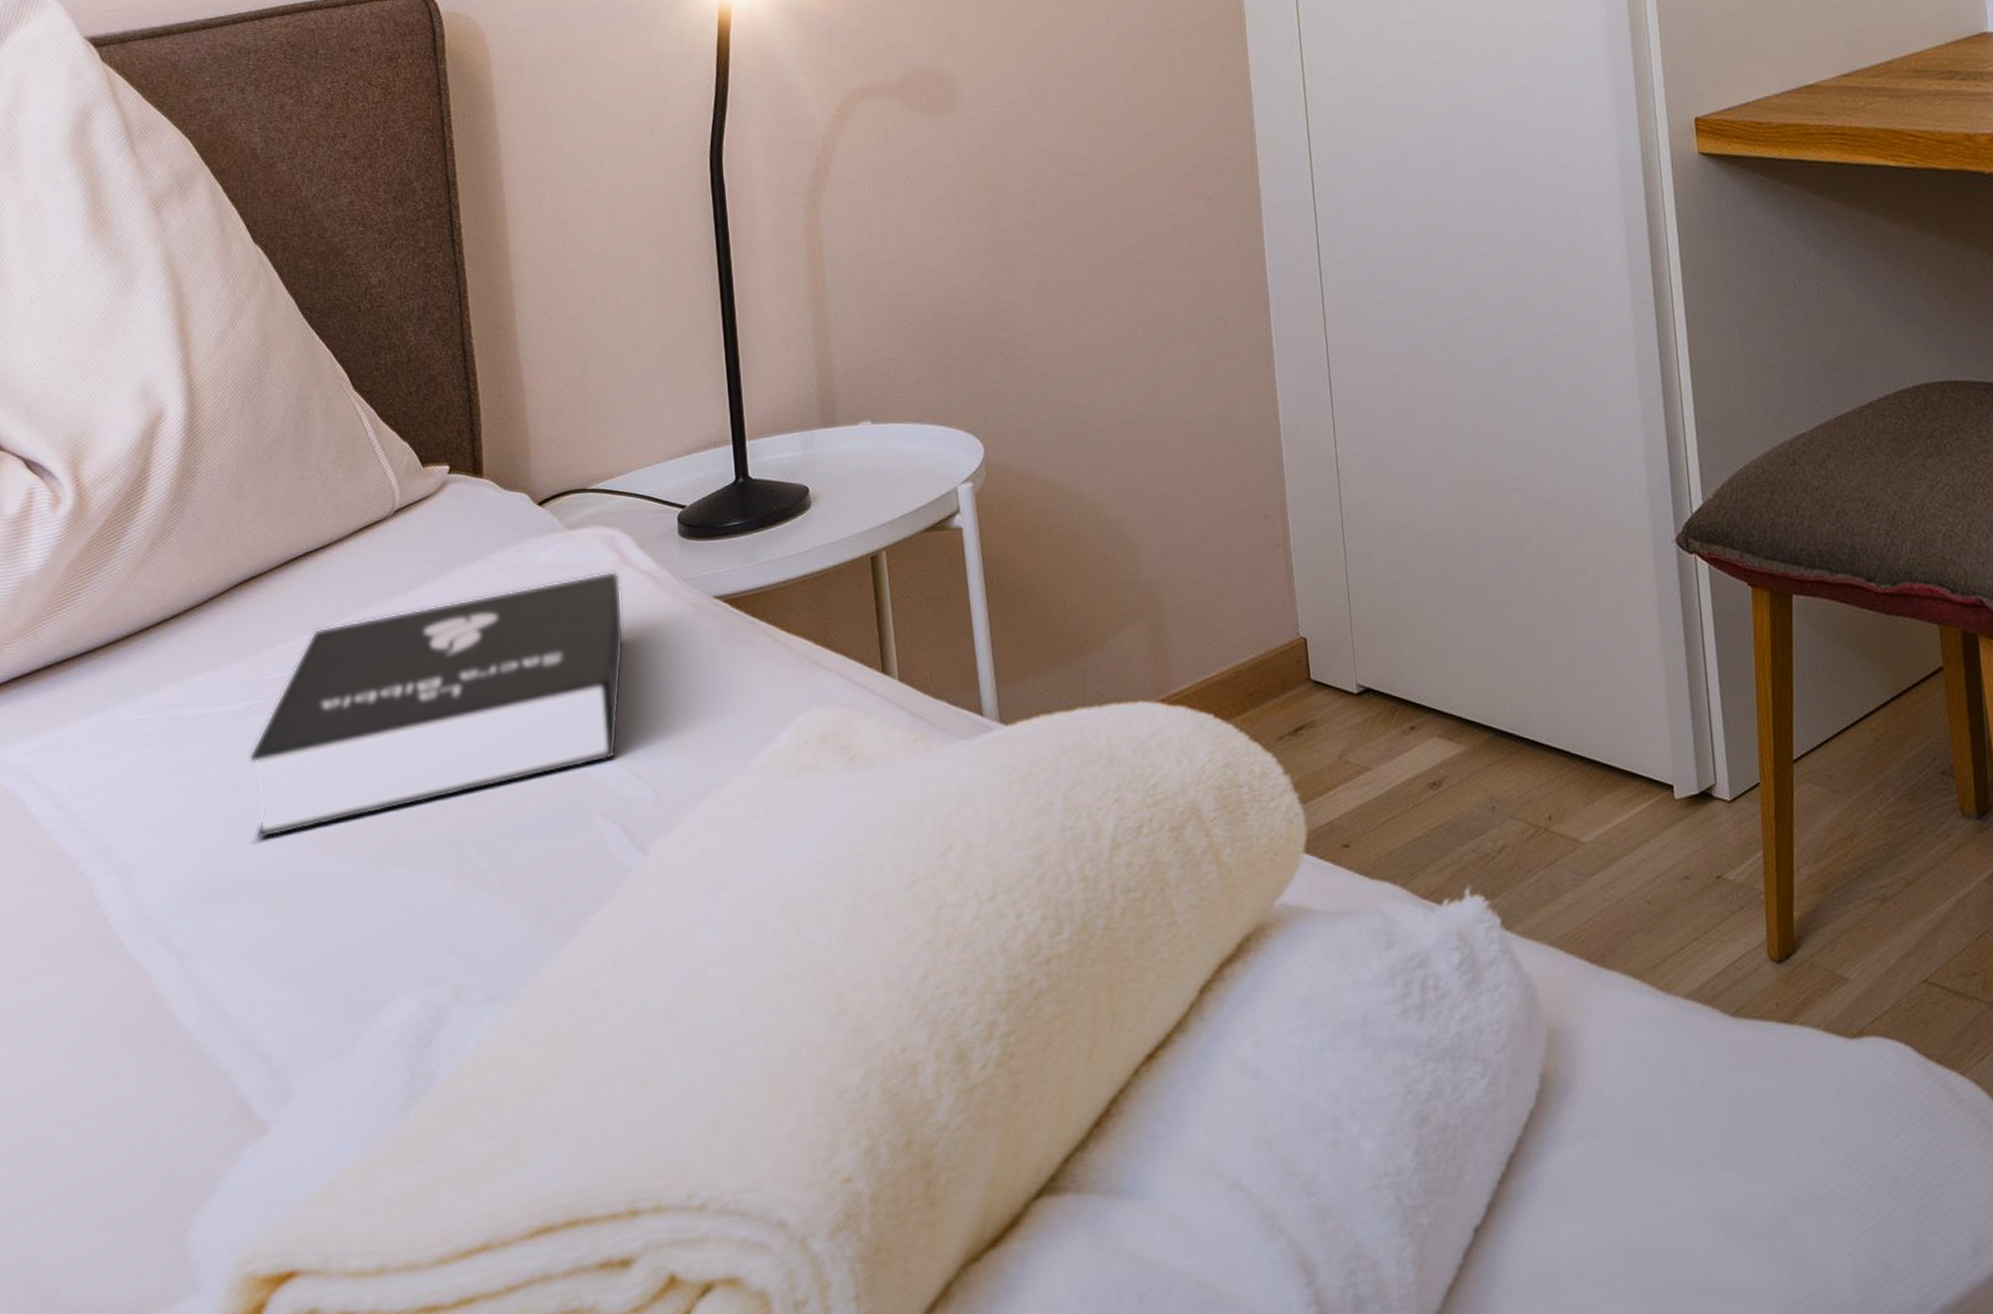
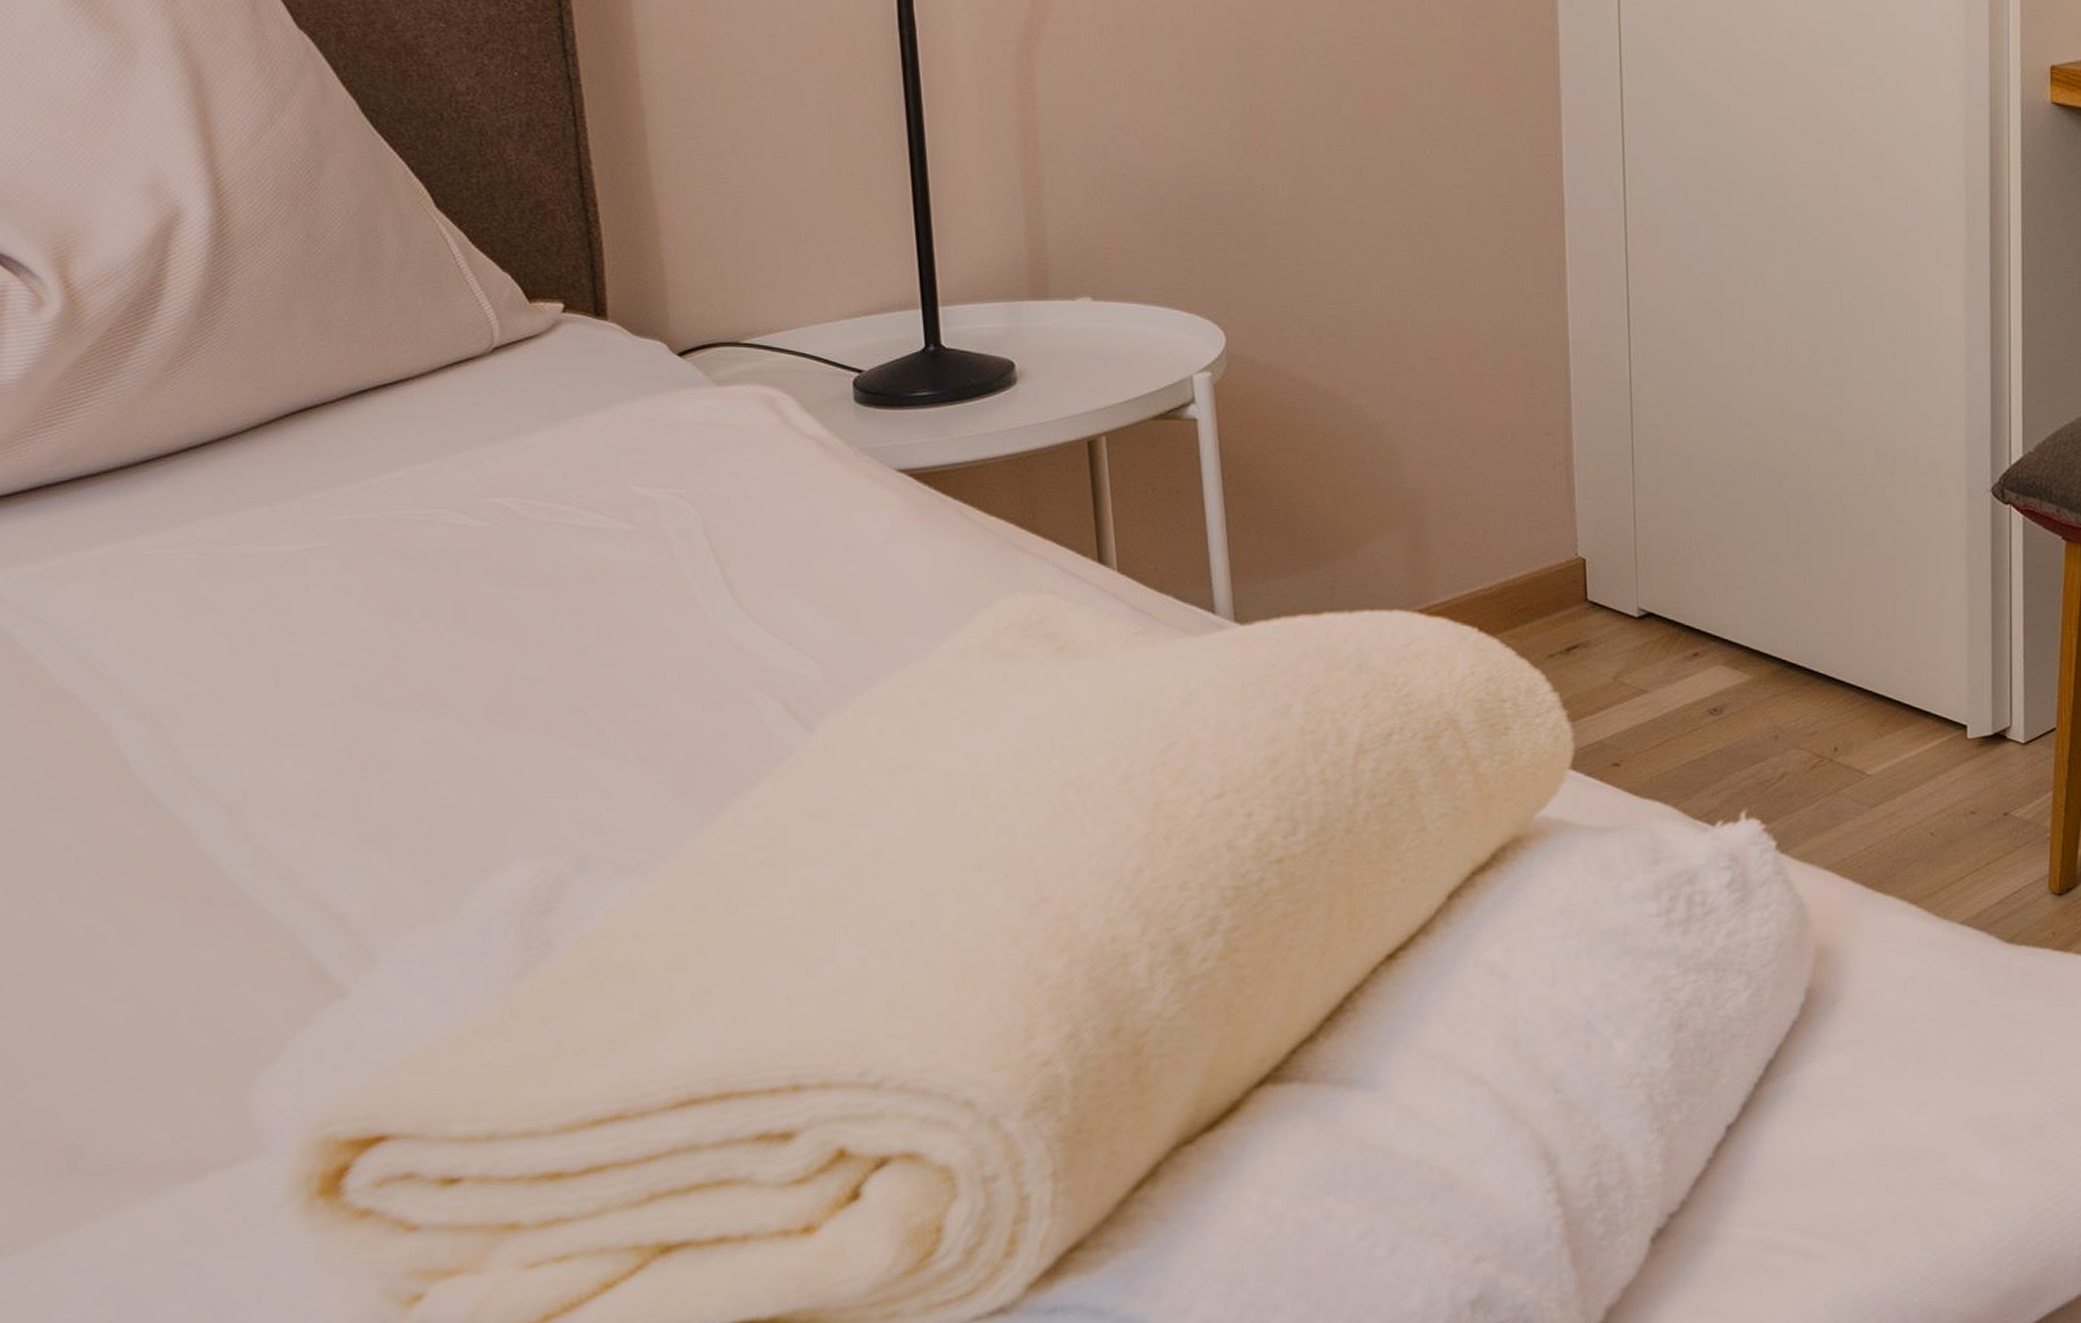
booklet: present [249,571,624,840] -> none [311,433,786,693]

